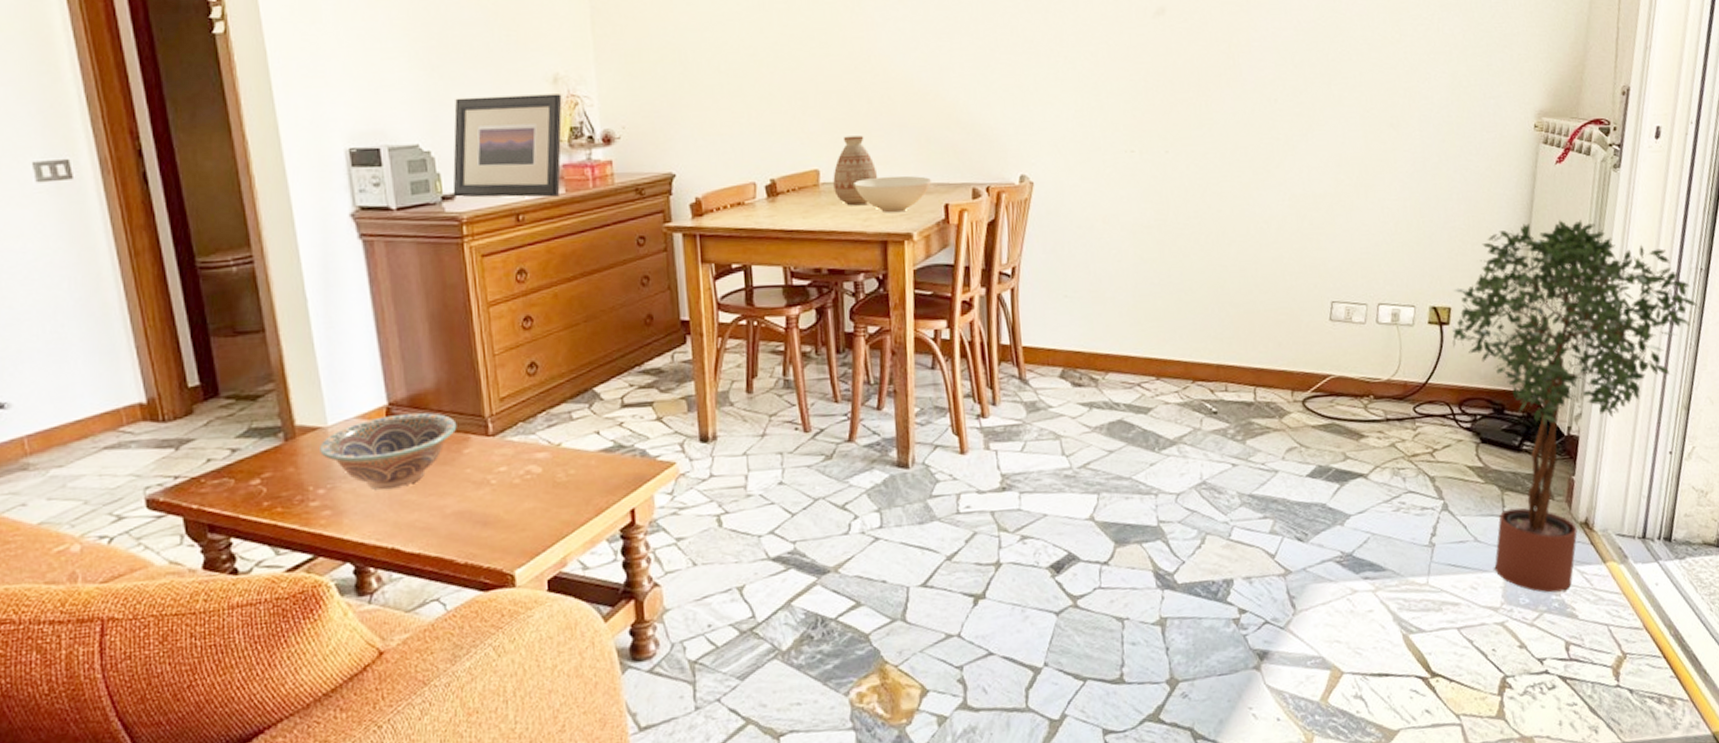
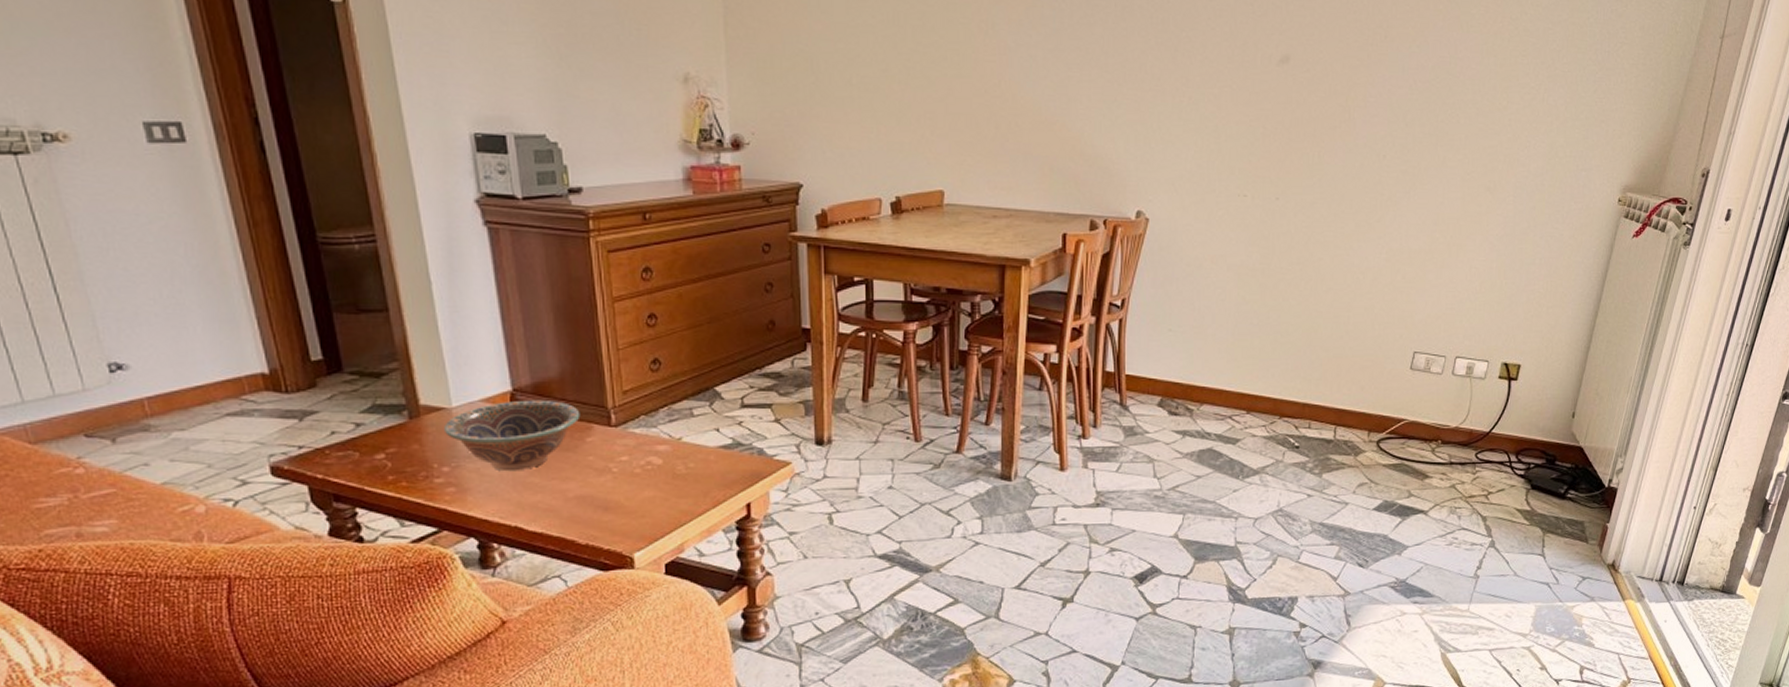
picture frame: present [452,94,562,198] -> none [579,90,692,198]
vase: present [833,135,878,206] -> none [957,159,1001,229]
bowl: present [854,175,931,214] -> none [977,202,1051,239]
potted tree: present [1452,220,1697,593] -> none [1518,290,1738,624]

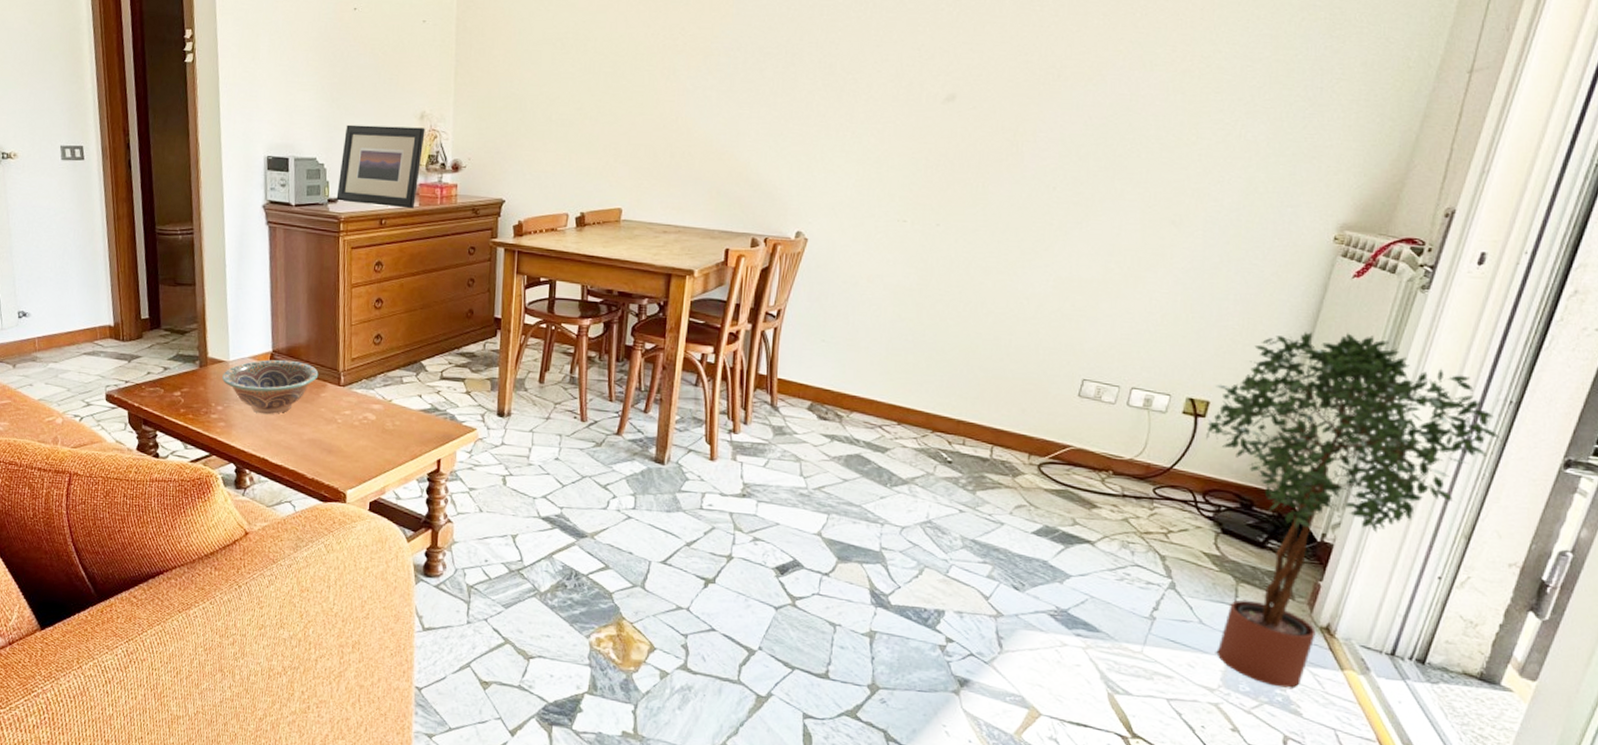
picture frame: none [579,90,692,198] -> present [336,124,425,209]
potted tree: none [1518,290,1738,624] -> present [1206,332,1499,688]

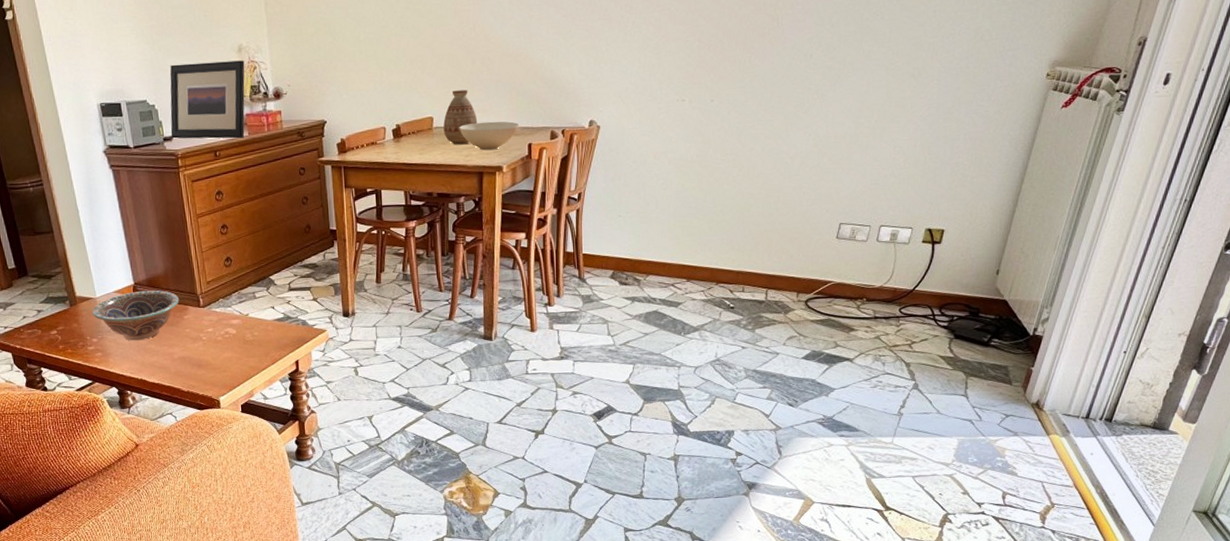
vase: none [632,183,671,242] -> present [443,90,478,145]
bowl: none [649,219,716,252] -> present [459,121,519,151]
potted tree: present [1206,332,1499,688] -> none [942,157,1175,455]

